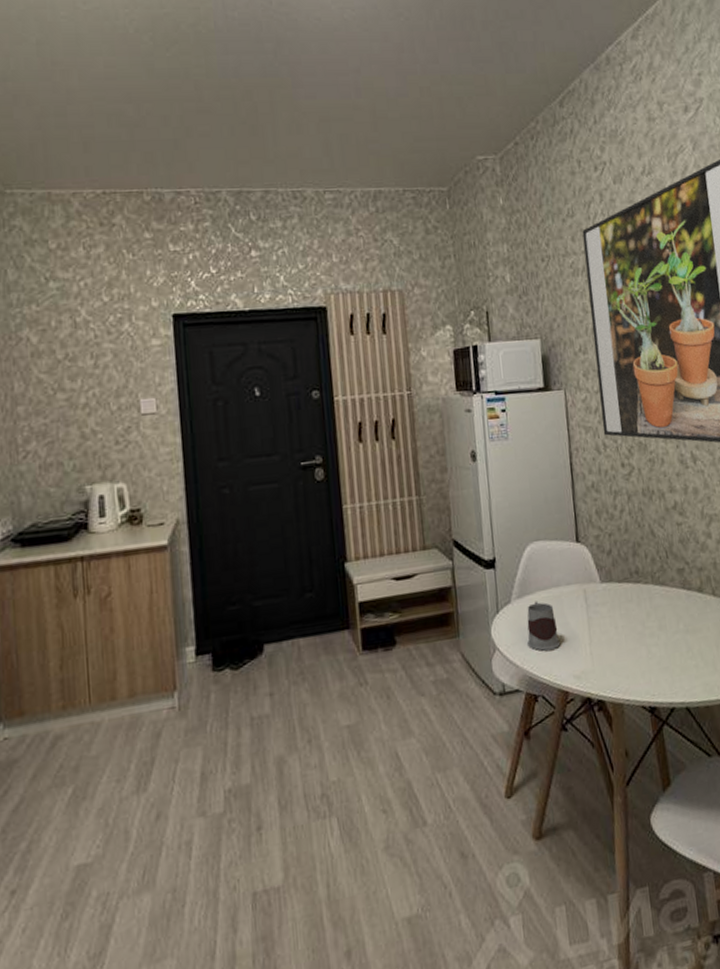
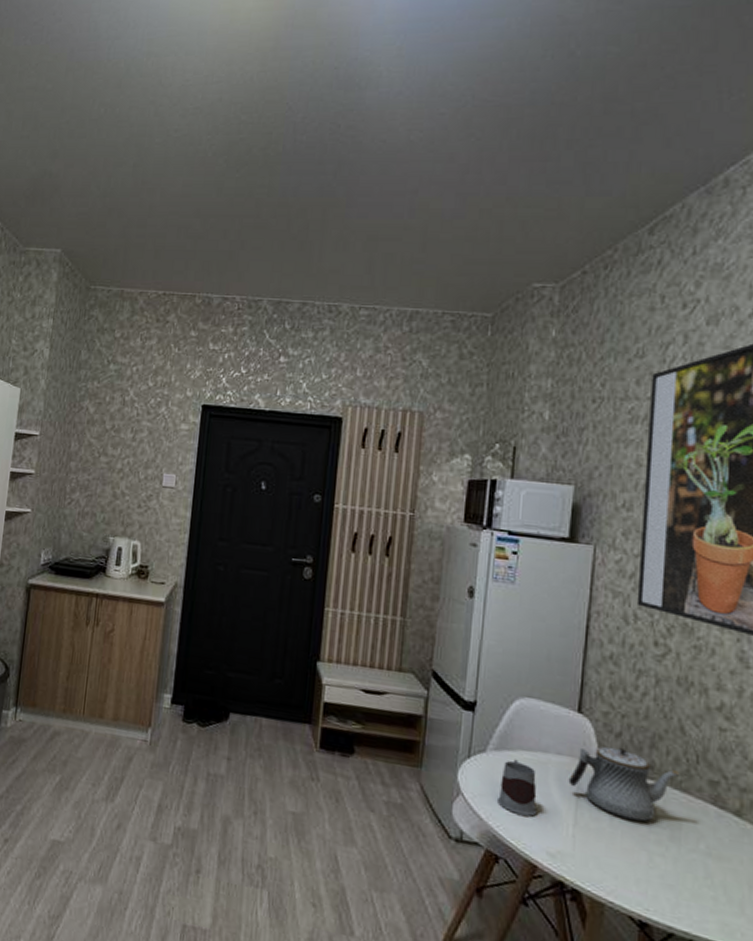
teapot: none [579,563,658,624] -> present [568,747,681,822]

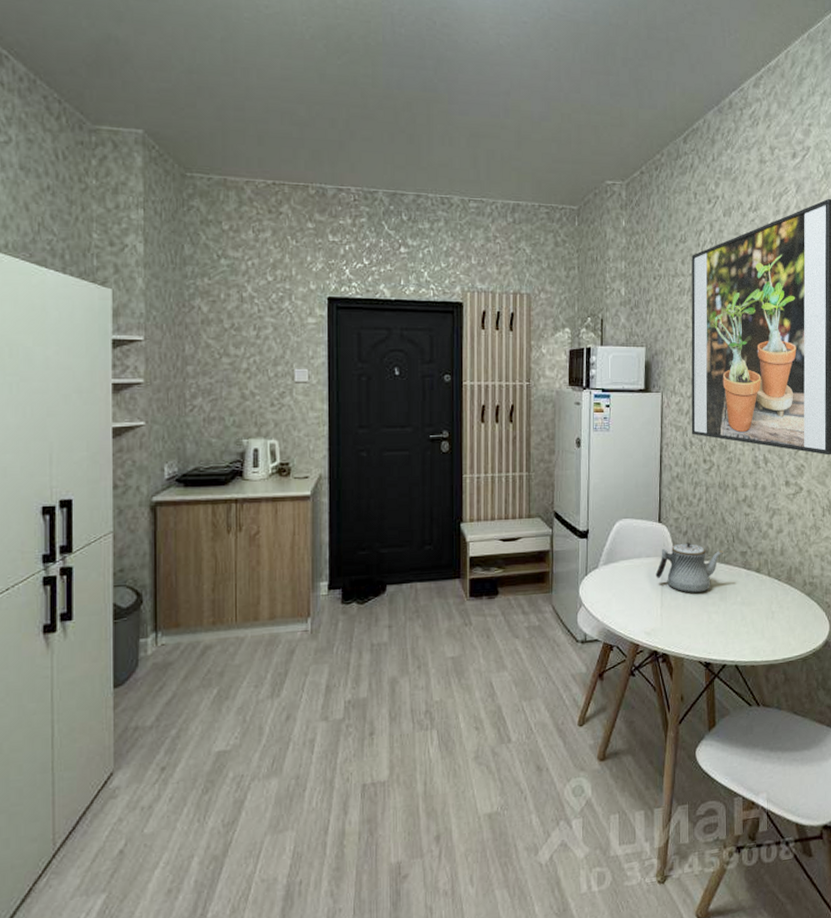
mug: present [498,759,538,817] -> none [609,568,637,610]

